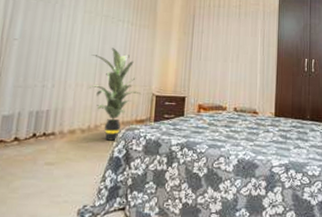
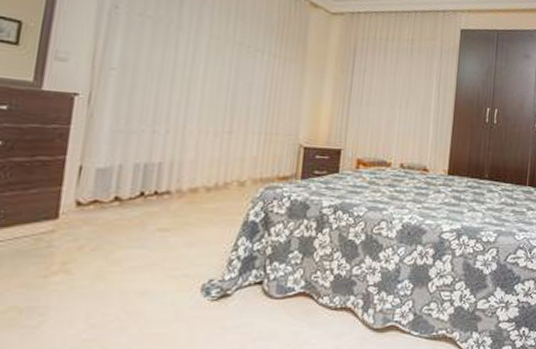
indoor plant: present [89,48,142,141] -> none [217,85,286,202]

